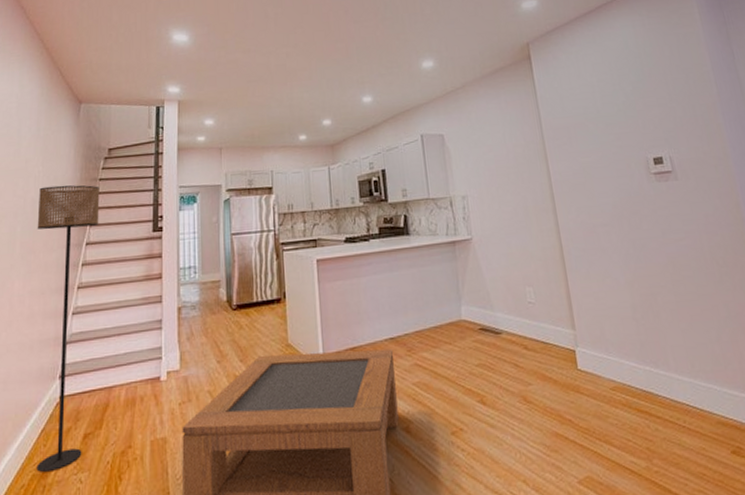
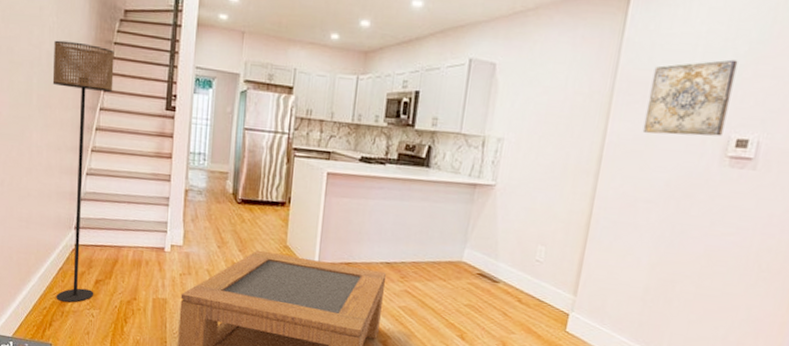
wall art: none [569,98,641,168] -> present [642,59,738,137]

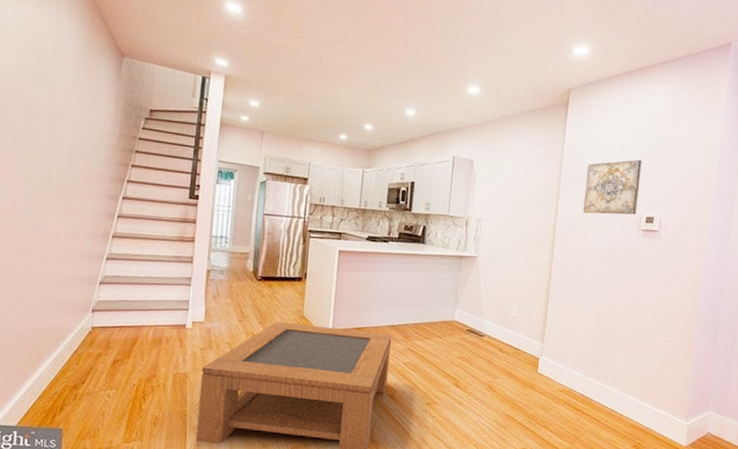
floor lamp: present [52,40,114,303] -> none [69,135,139,386]

